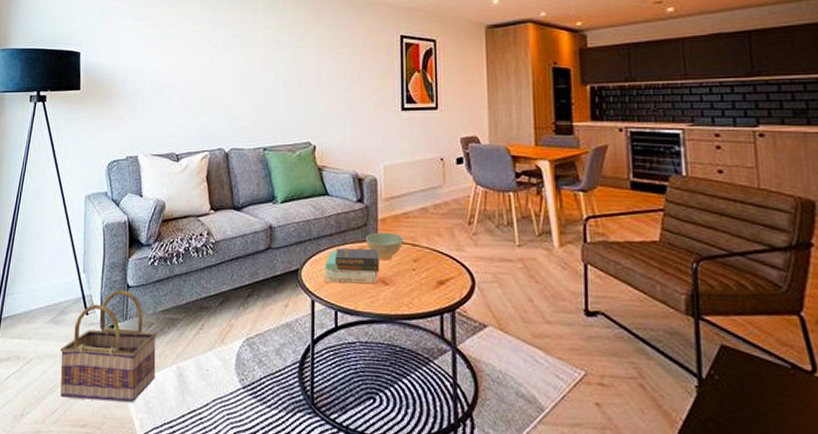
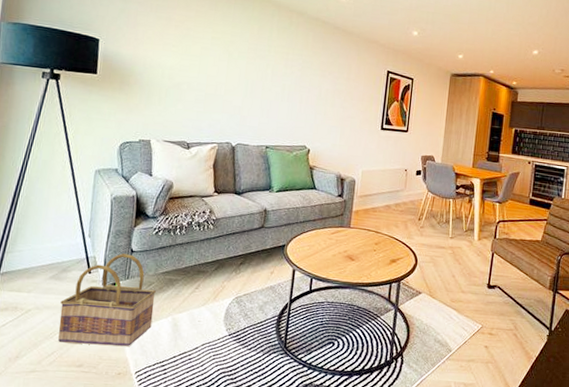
books: present [324,248,380,284] -> none [305,231,350,260]
bowl: present [364,232,405,261] -> none [340,220,371,243]

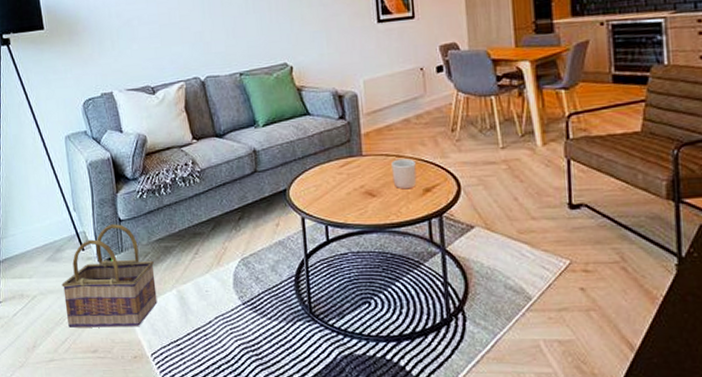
mug: none [369,234,389,259] -> present [391,158,417,190]

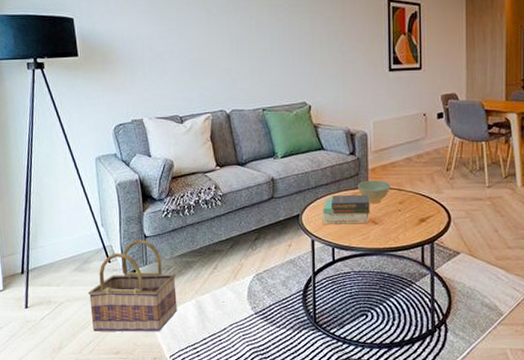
books: none [311,162,366,199] -> present [322,194,370,224]
bowl: none [349,146,389,174] -> present [357,180,392,204]
mug: present [391,158,417,190] -> none [393,192,414,219]

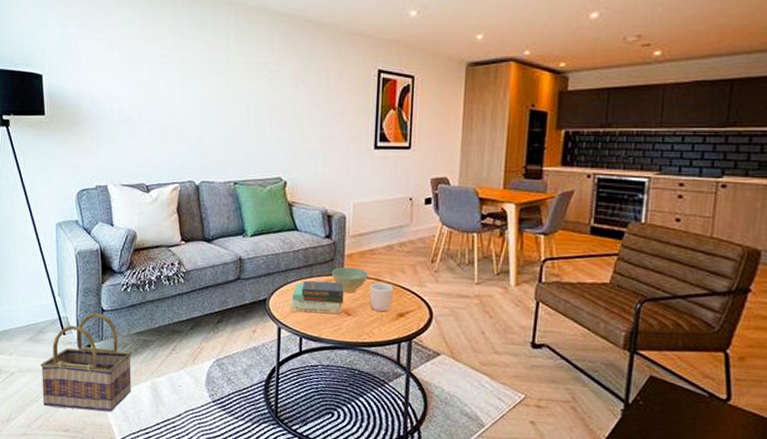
mug: none [393,192,414,219] -> present [369,282,393,312]

